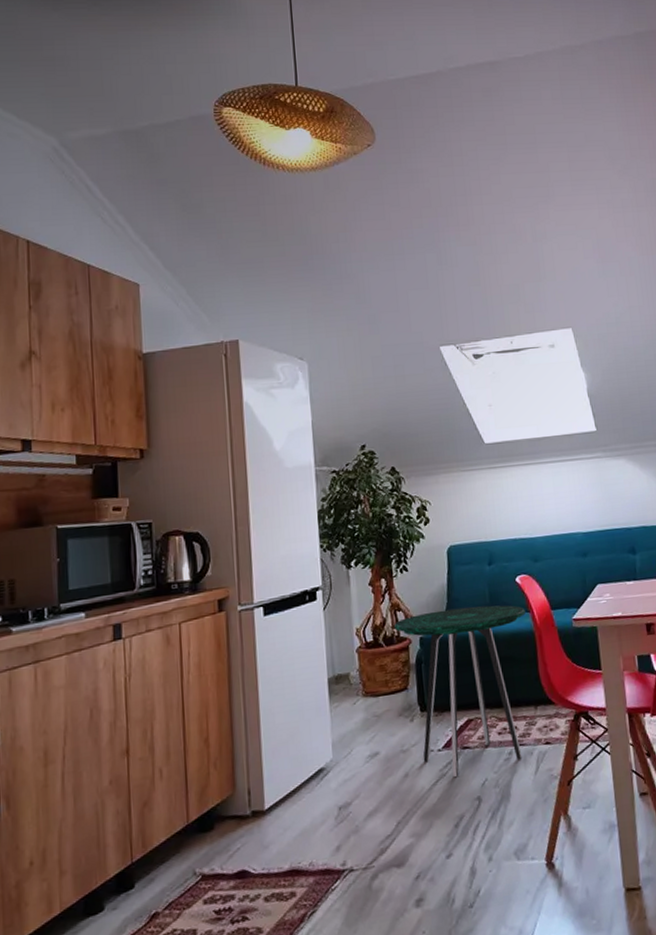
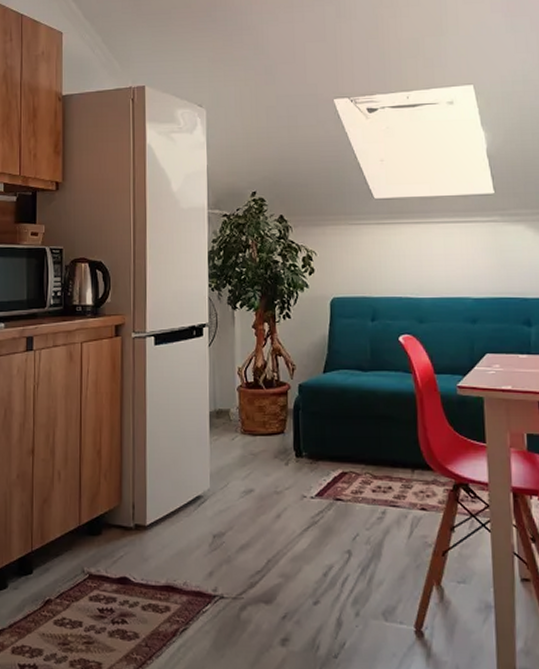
side table: present [394,605,525,777] -> none [275,360,407,526]

